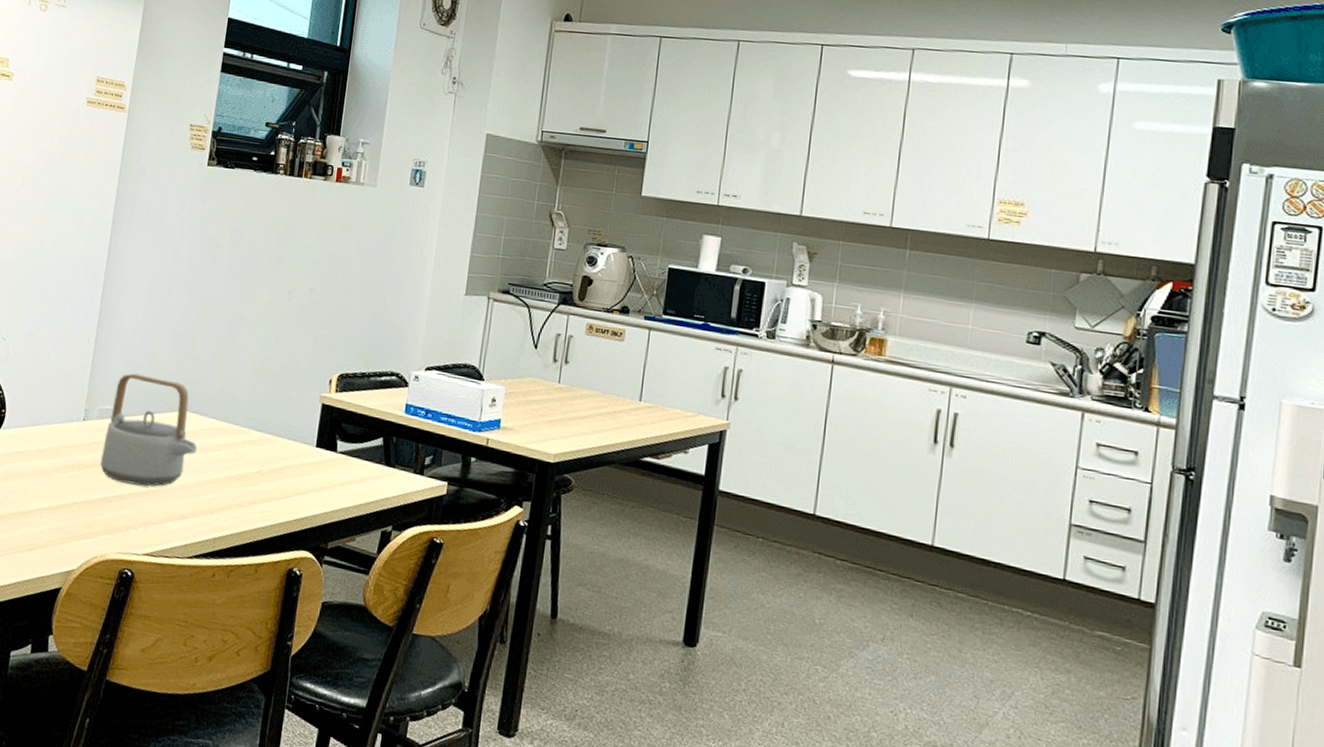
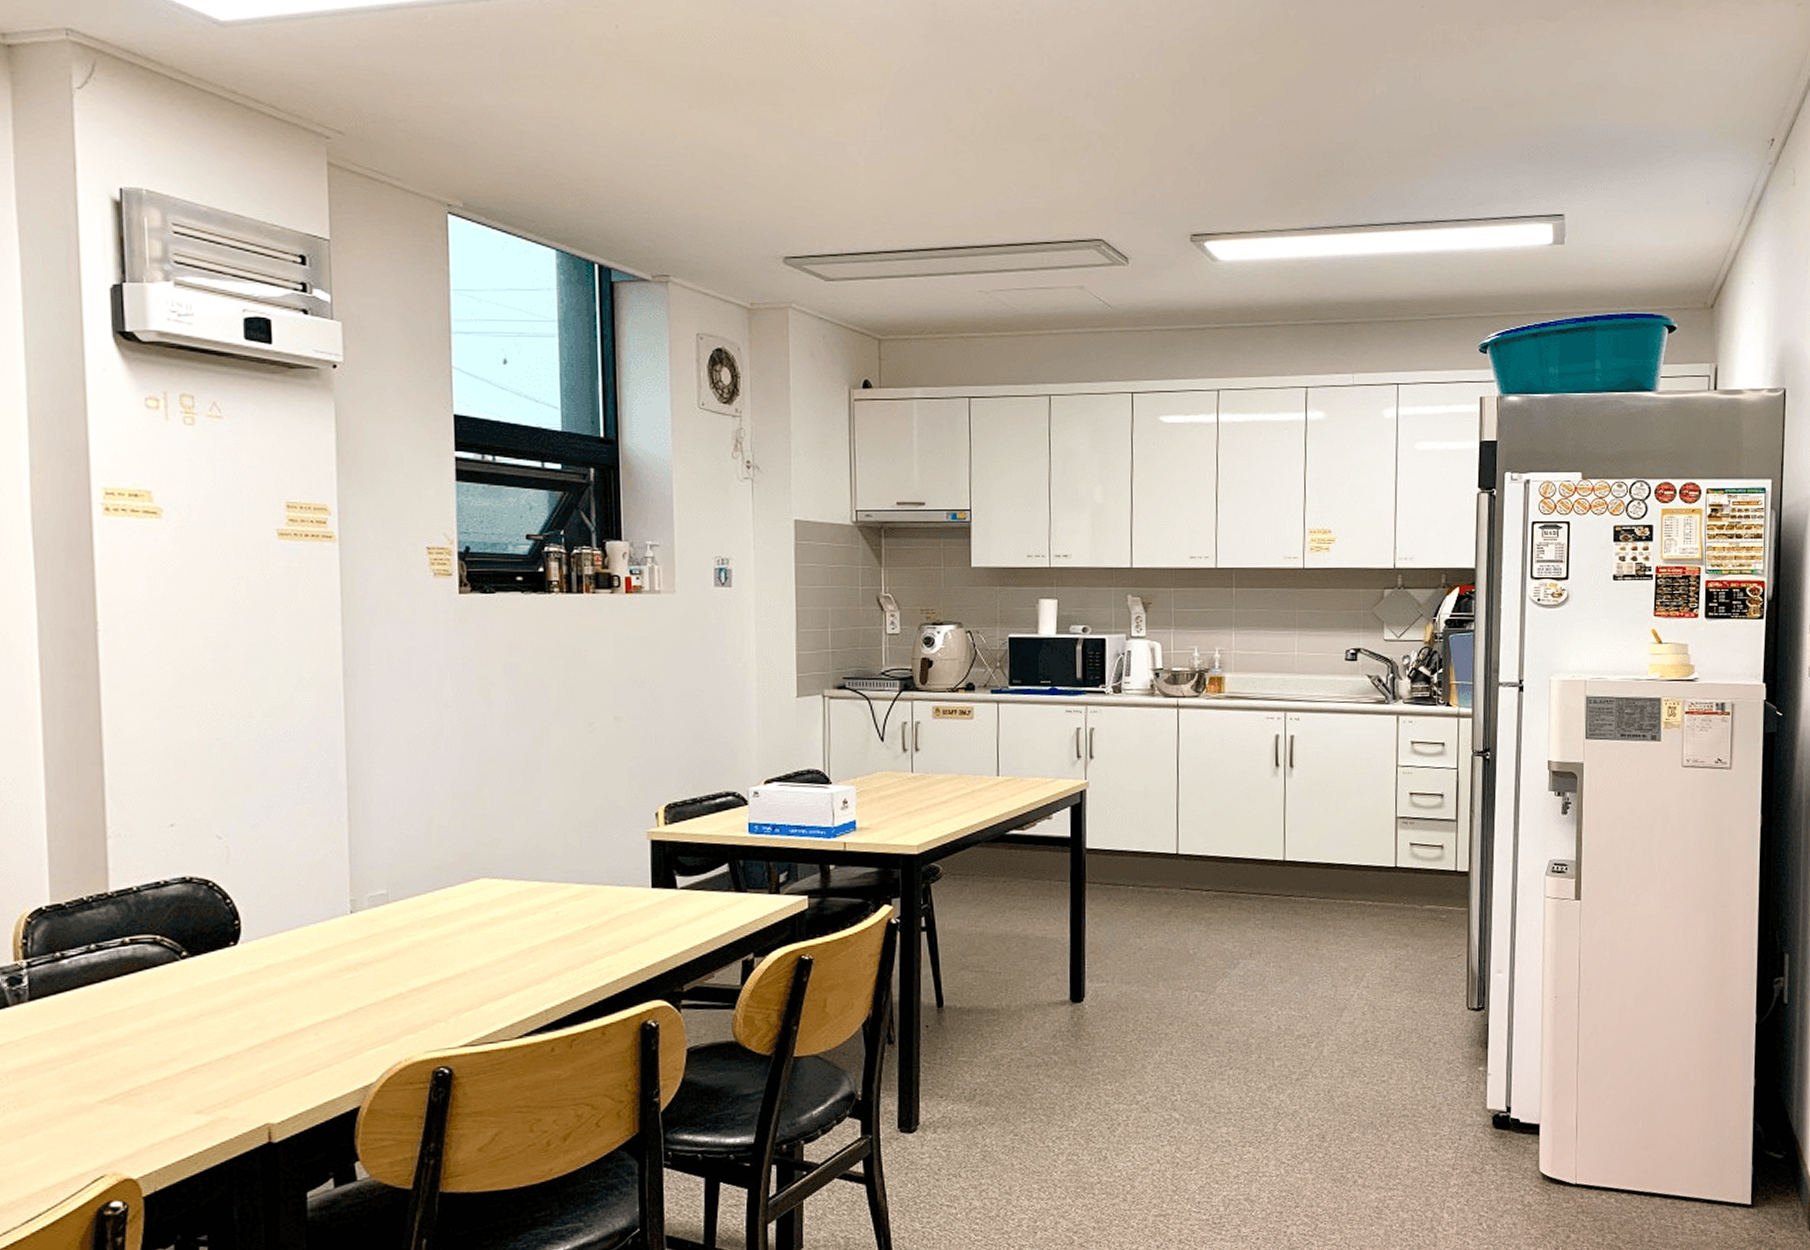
teapot: present [100,373,198,487] -> none [382,847,507,974]

